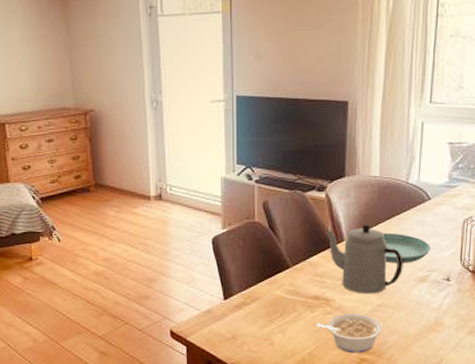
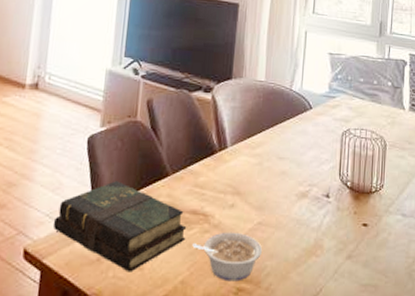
book: none [191,274,310,347] -> present [52,181,187,272]
teapot: present [326,224,403,294] -> none [209,130,285,210]
saucer: present [383,232,431,263] -> none [266,141,311,176]

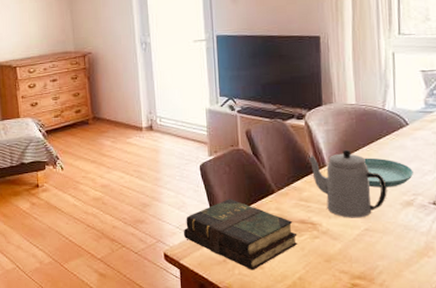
legume: present [192,232,262,282] -> none [305,237,372,278]
teapot: none [209,130,285,210] -> present [307,149,387,218]
saucer: none [266,141,311,176] -> present [364,157,413,188]

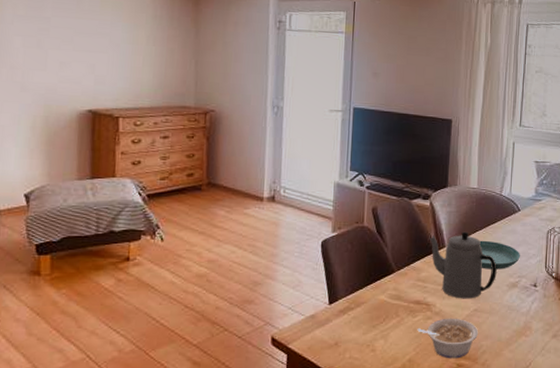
book: present [183,199,298,271] -> none [295,278,412,354]
legume: none [305,237,372,278] -> present [417,318,478,359]

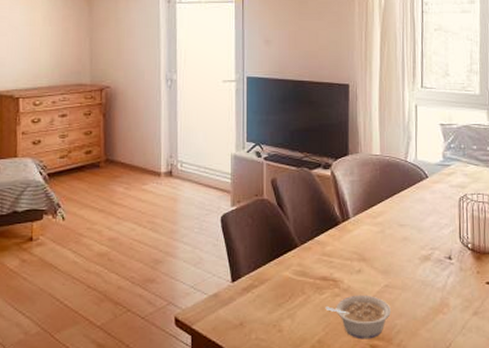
teapot: present [429,231,497,299] -> none [332,201,407,274]
saucer: present [479,240,520,270] -> none [386,210,431,242]

